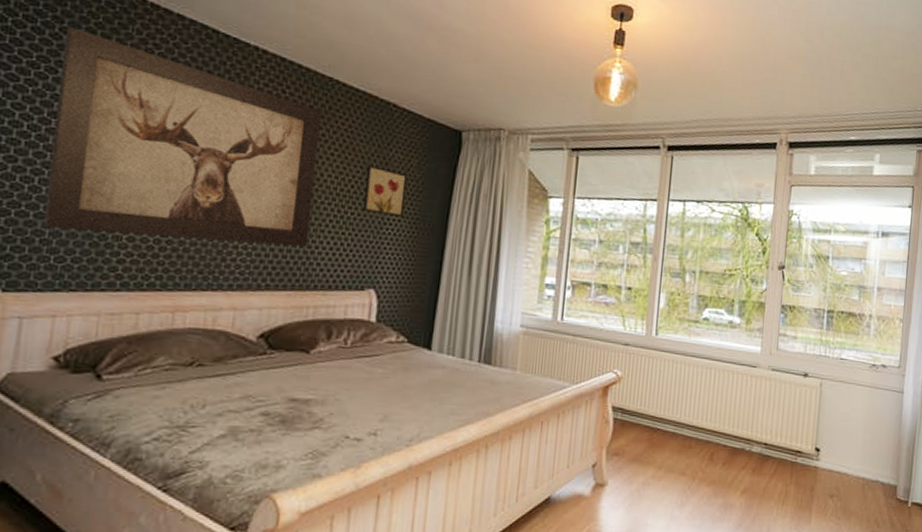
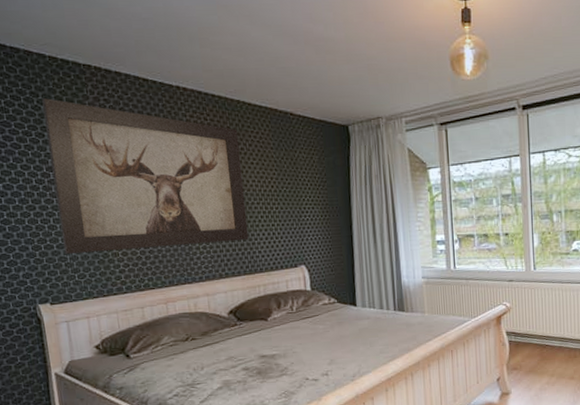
wall art: present [362,165,408,216] -> none [280,167,316,205]

